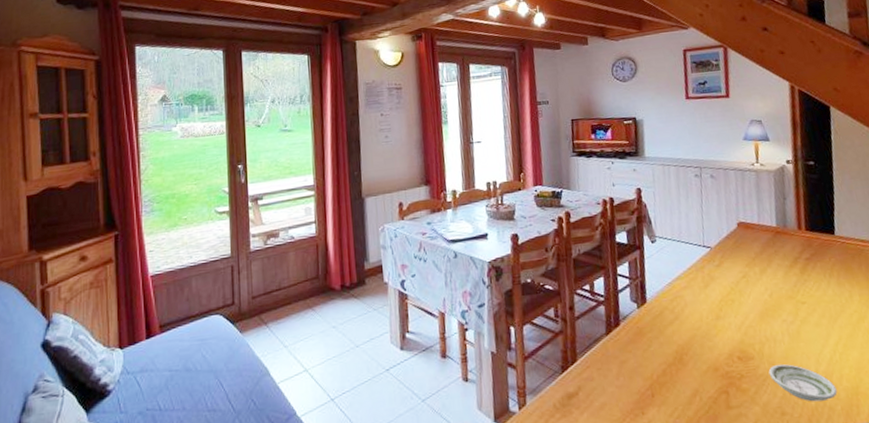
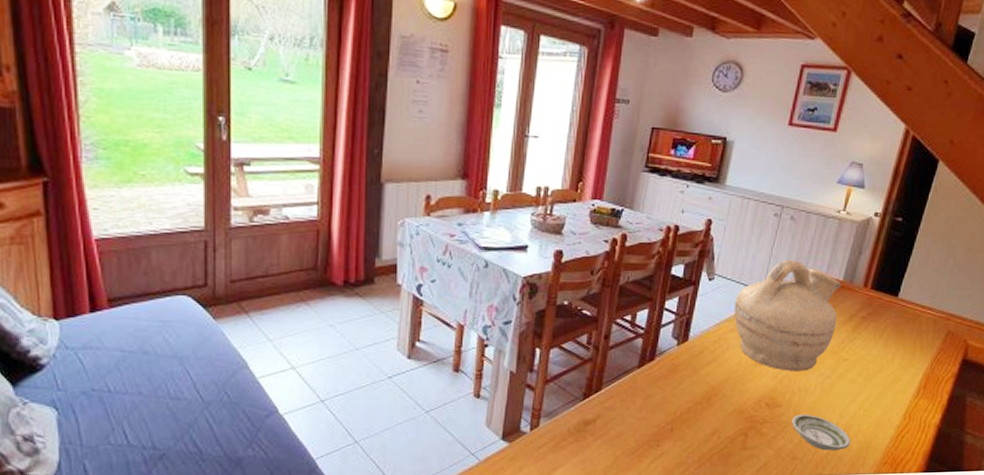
teapot: none [680,213,785,322] -> present [734,259,842,371]

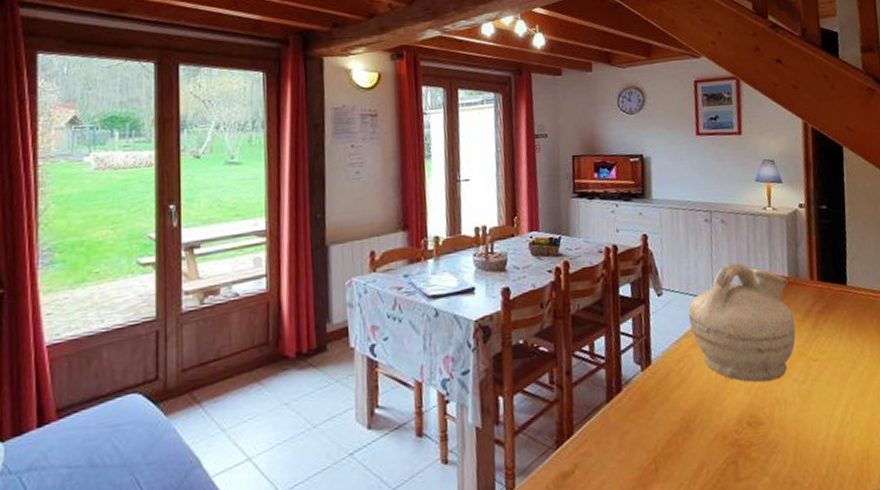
saucer: present [791,415,851,451] -> none [779,428,848,469]

